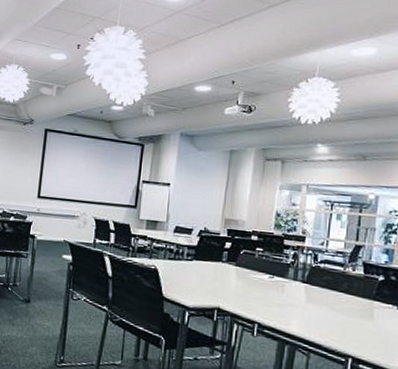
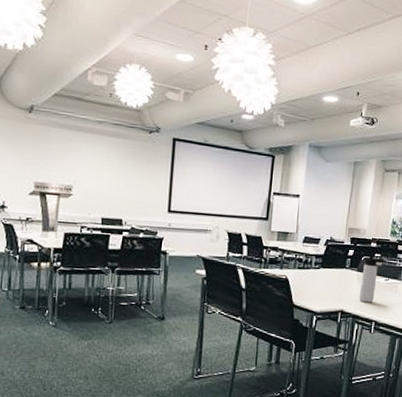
thermos bottle: none [238,249,268,302] -> present [358,255,385,303]

